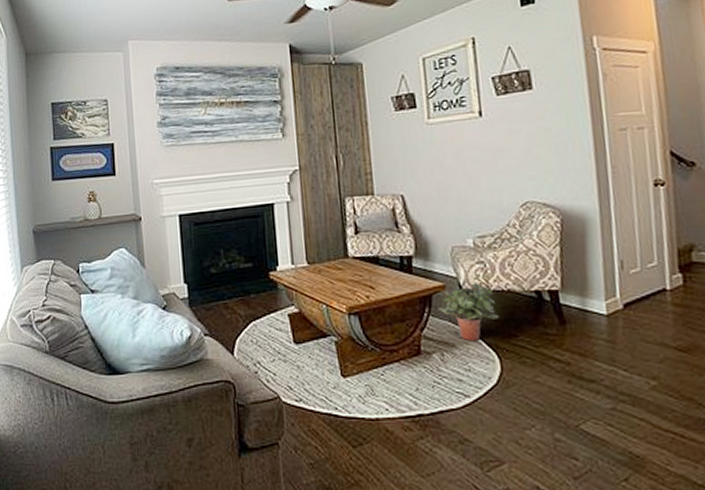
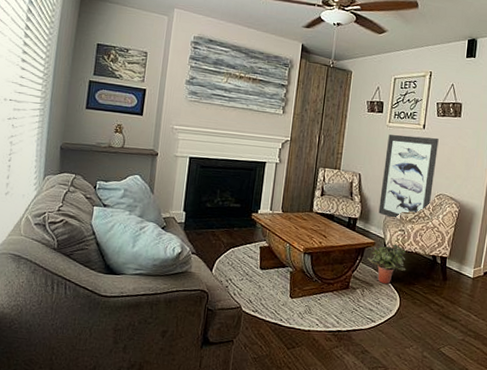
wall art: none [431,125,515,249] -> present [378,134,439,219]

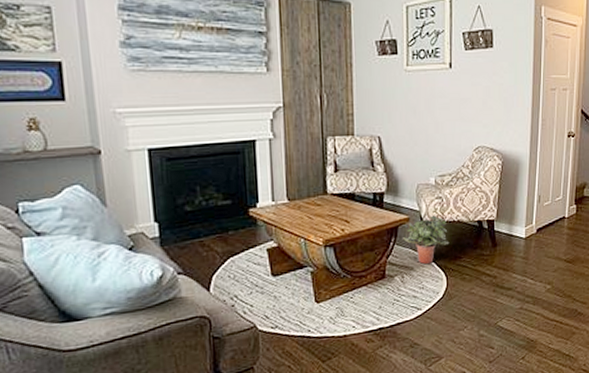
wall art: present [378,134,439,219] -> none [408,77,470,186]

